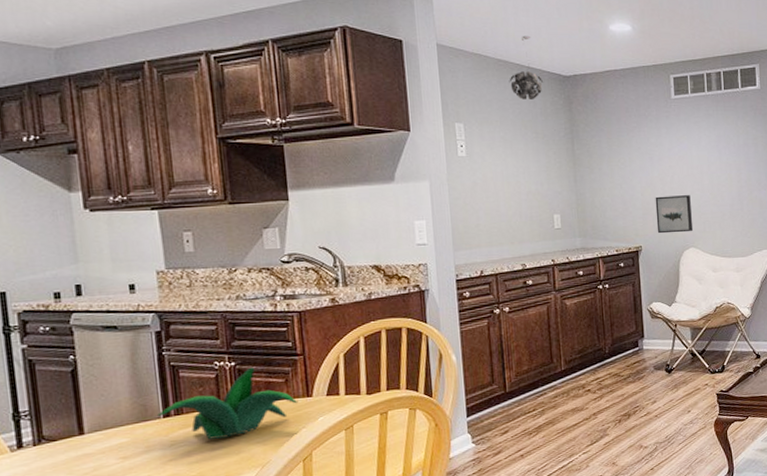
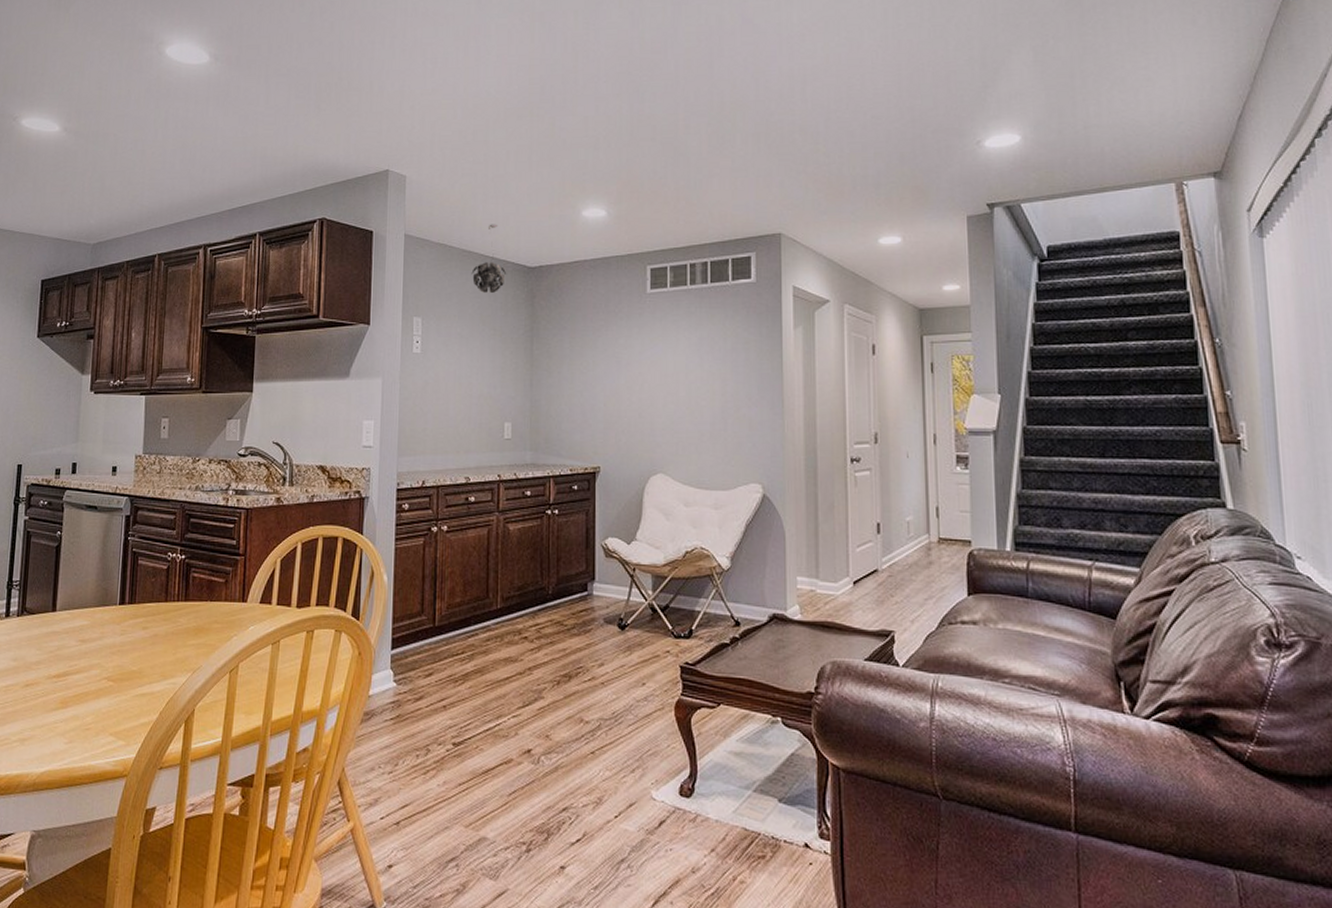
succulent plant: present [157,367,299,439] -> none [115,562,234,635]
wall art: present [655,195,694,234] -> none [619,408,663,454]

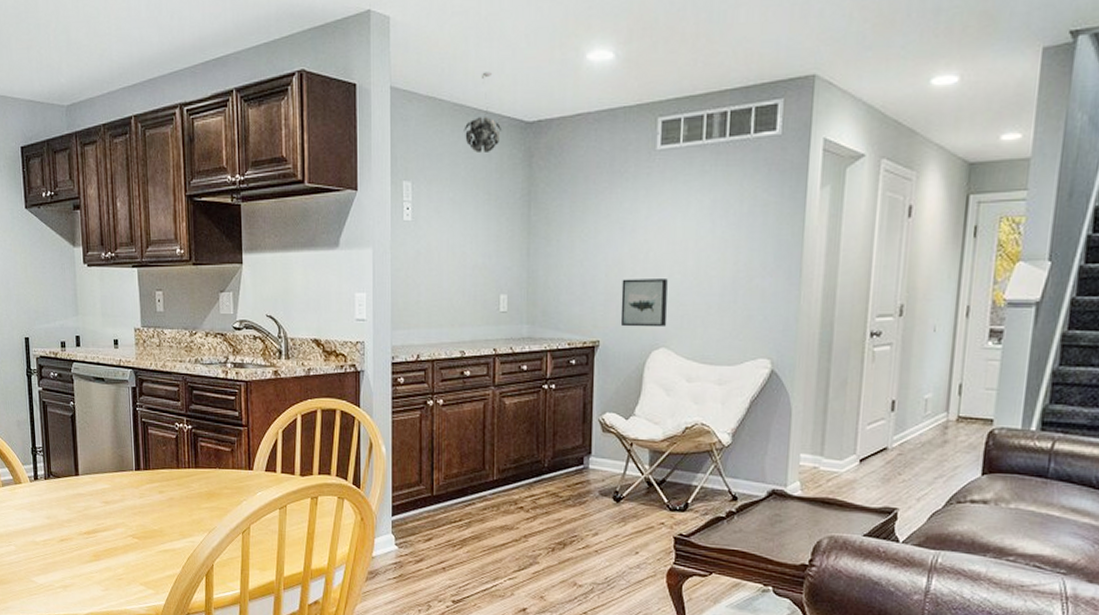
wall art: none [619,408,663,454] -> present [620,279,668,328]

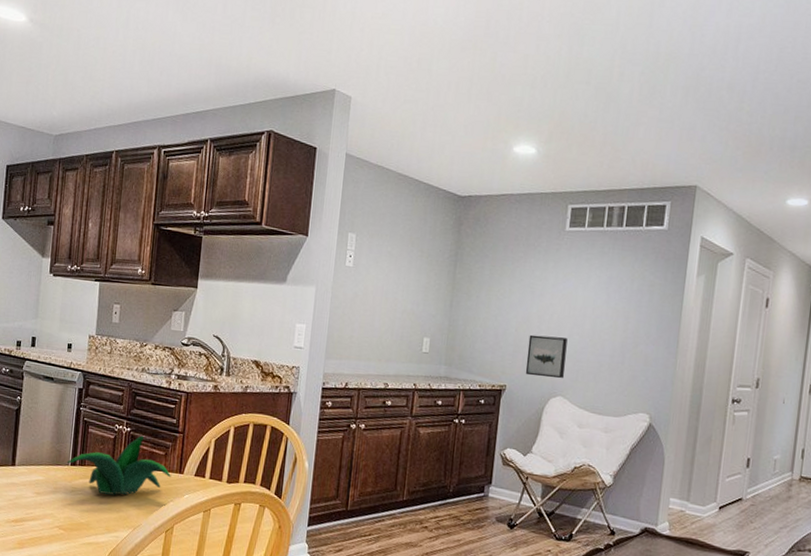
succulent plant: none [131,432,241,498] -> present [67,435,172,495]
pendant light: present [463,72,503,152] -> none [405,151,438,217]

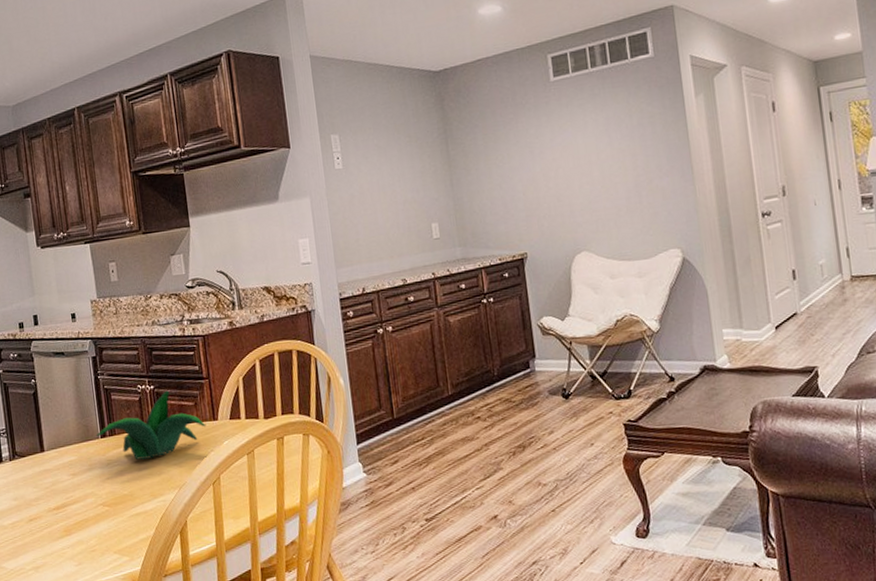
wall art: present [525,334,568,379] -> none [538,190,585,238]

